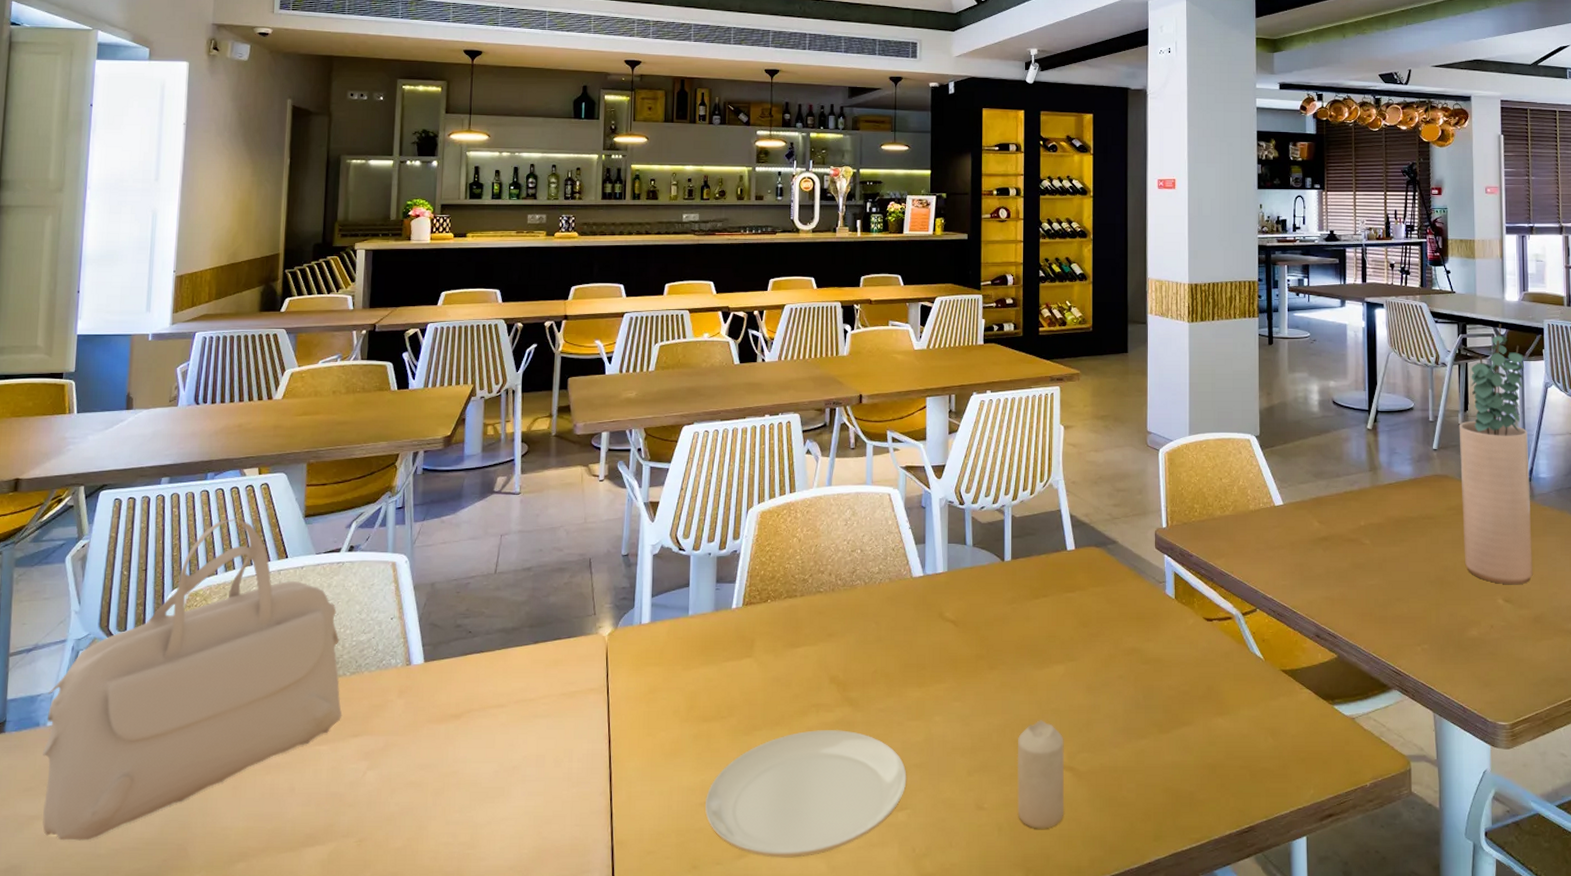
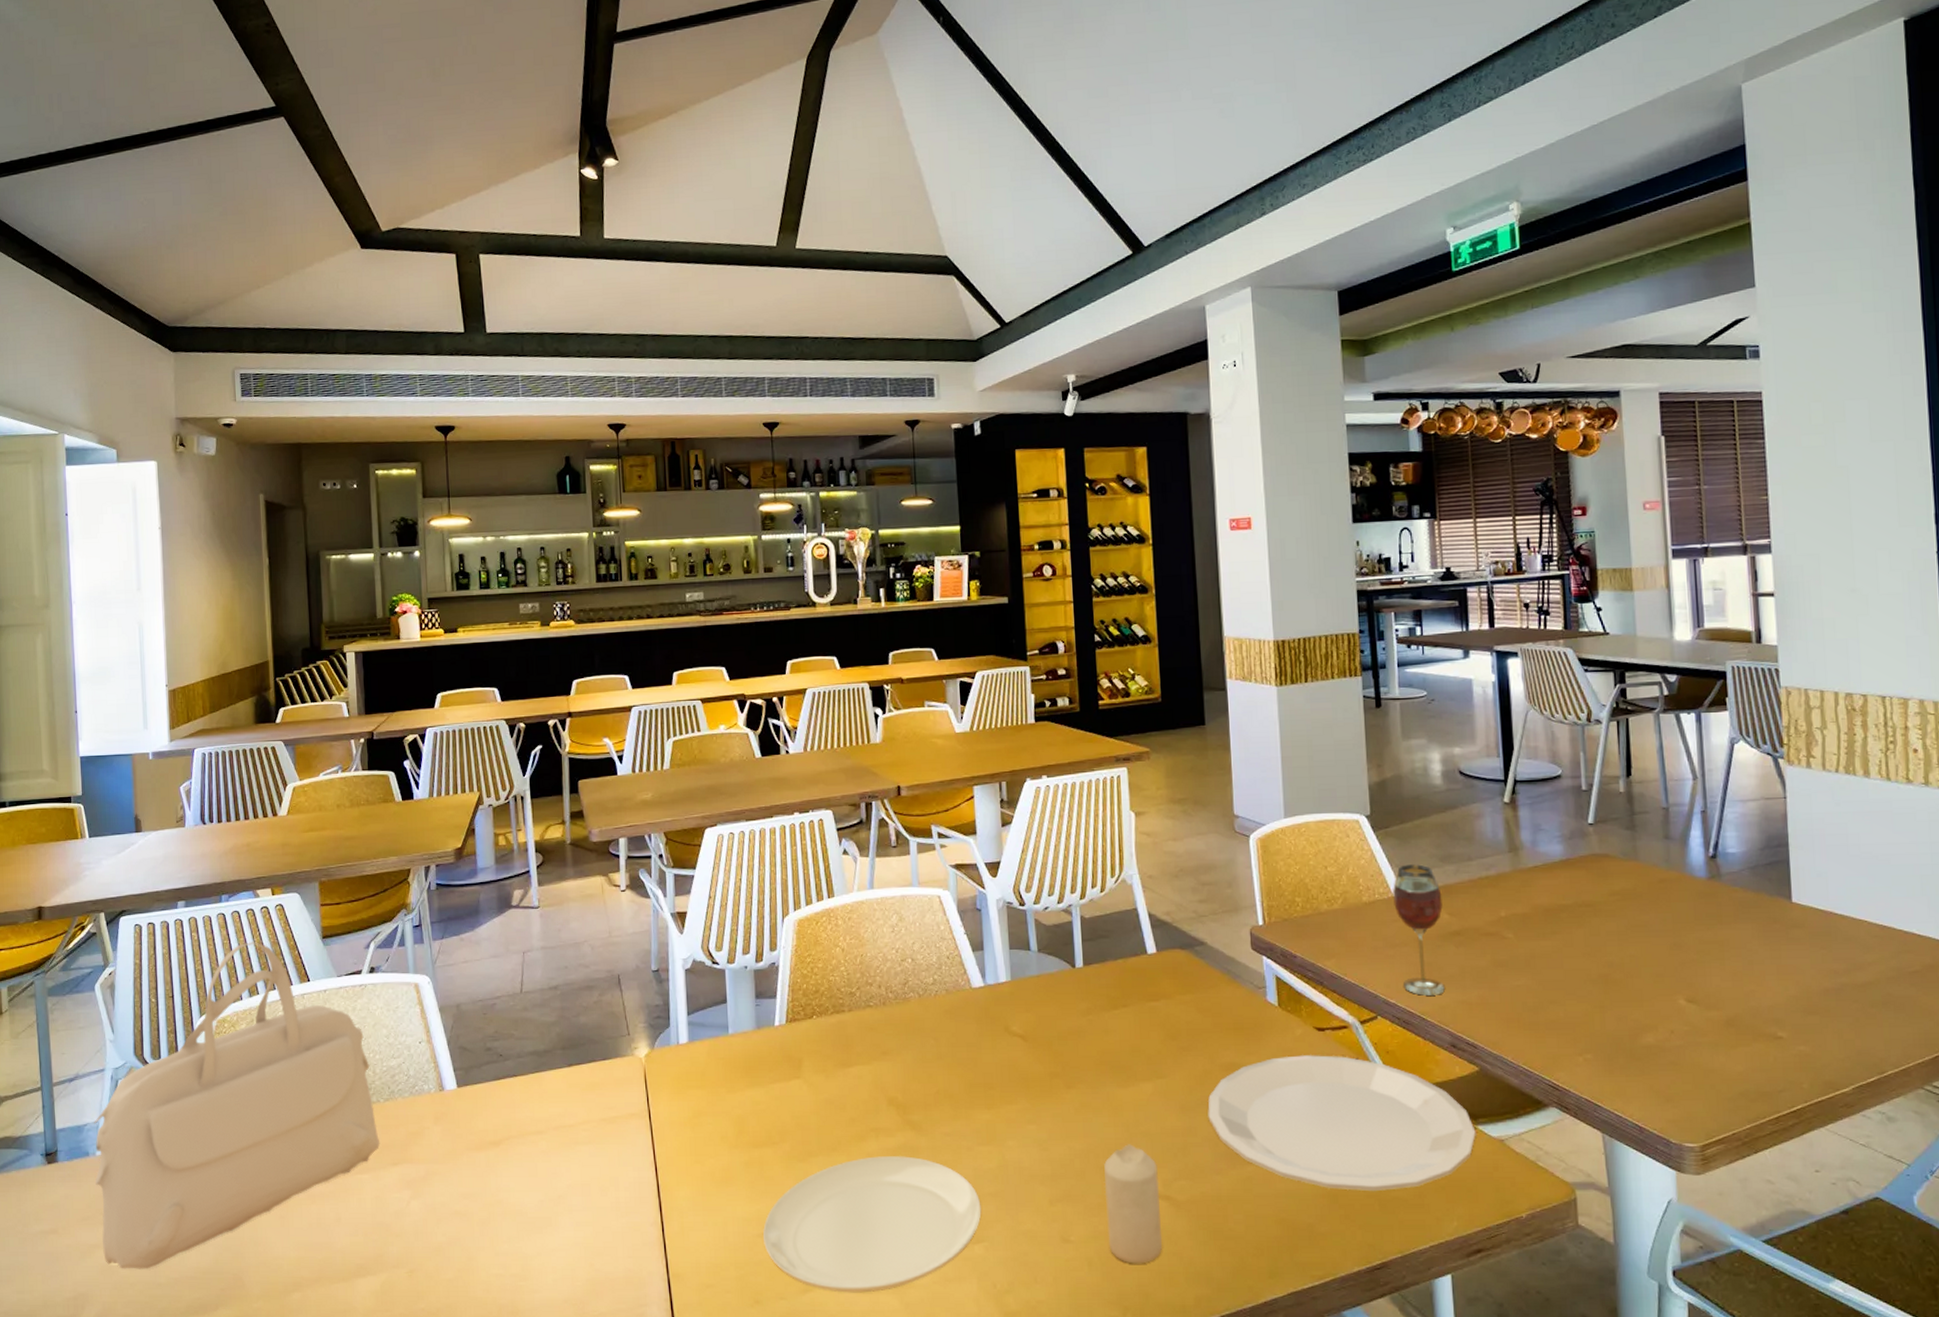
plate: none [1110,642,1332,763] -> present [1208,1055,1476,1192]
wineglass: none [1275,479,1314,592] -> present [1393,864,1445,996]
vase: present [1459,324,1533,585] -> none [1620,669,1723,982]

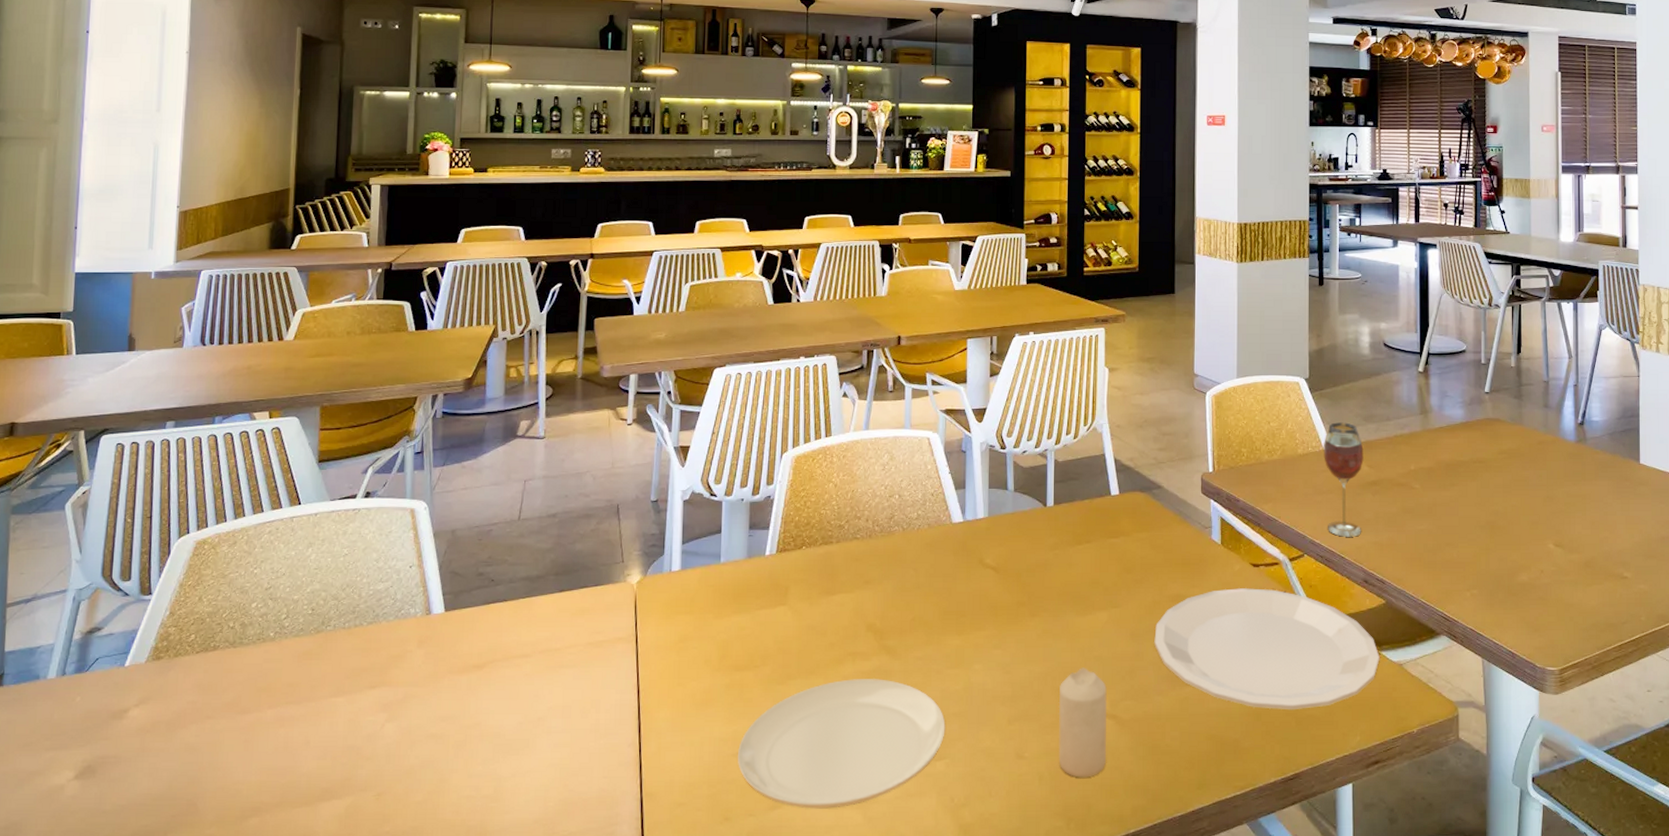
handbag: present [94,942,381,1269] -> none [43,464,359,797]

